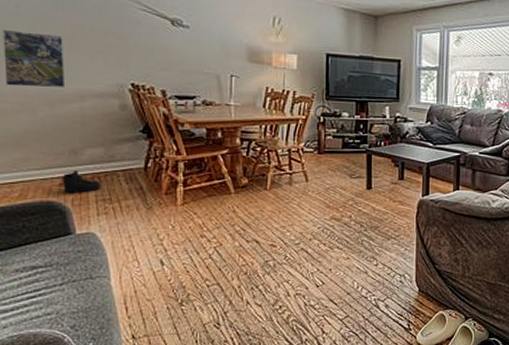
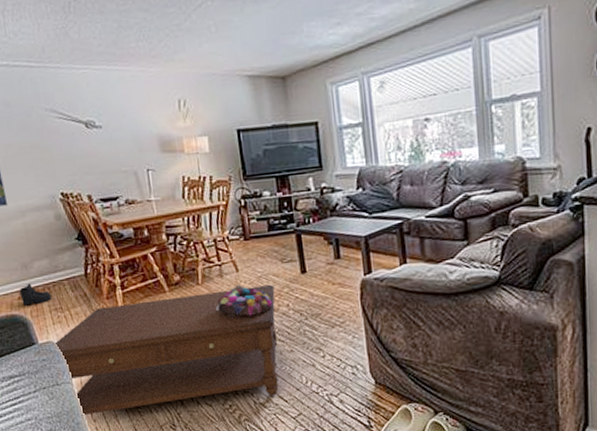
coffee table: none [94,196,340,312] -> present [53,284,279,416]
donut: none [280,194,337,223] -> present [215,285,274,316]

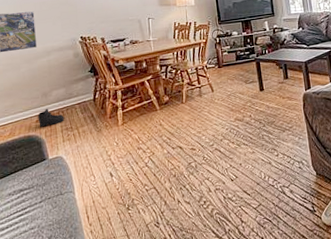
coffee table: present [53,284,279,416] -> none [61,100,244,221]
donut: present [215,285,274,316] -> none [195,102,240,126]

